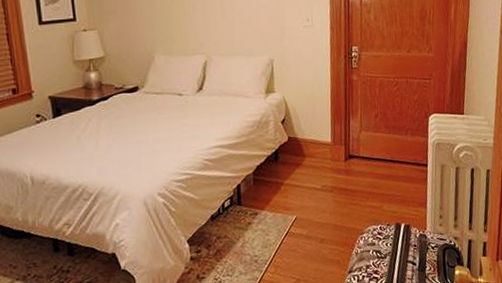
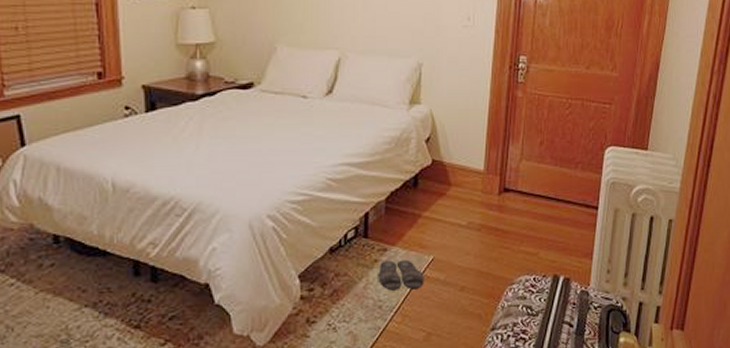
slippers: none [251,220,290,247] -> present [376,259,424,291]

